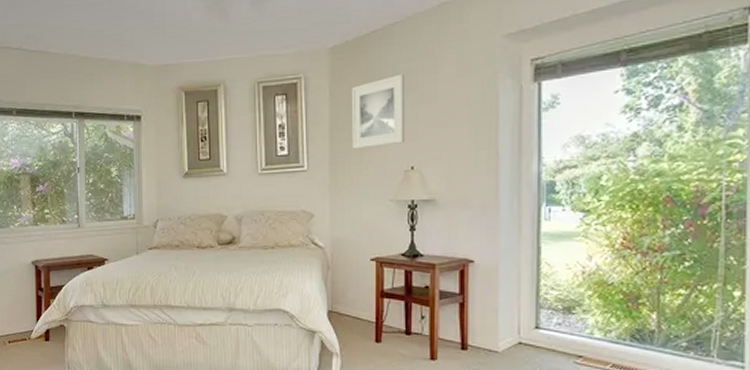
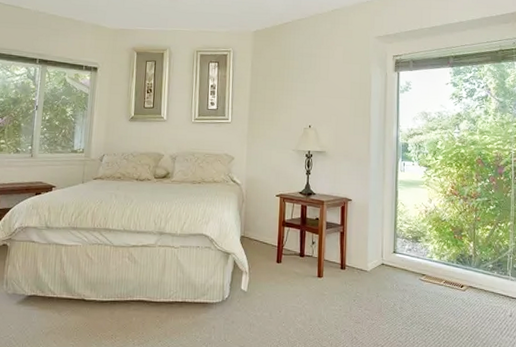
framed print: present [351,74,405,149] -> none [266,56,307,109]

